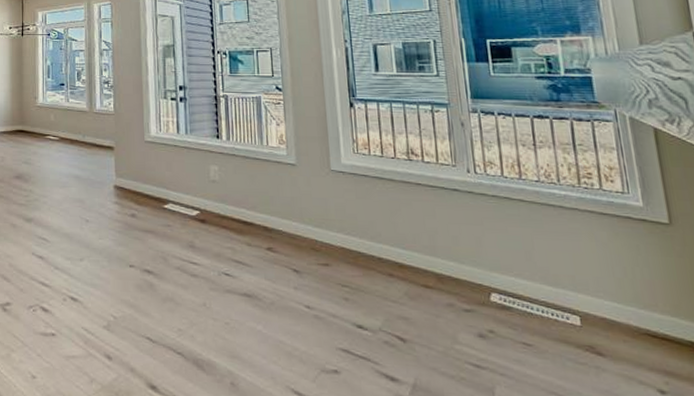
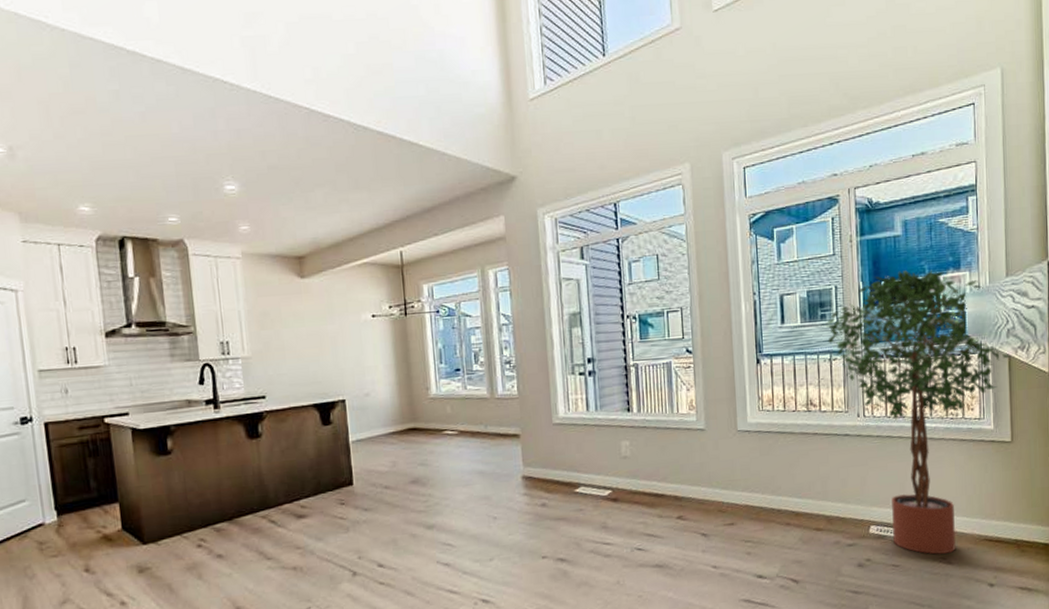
potted tree: none [424,31,658,342] -> present [825,270,1012,554]

